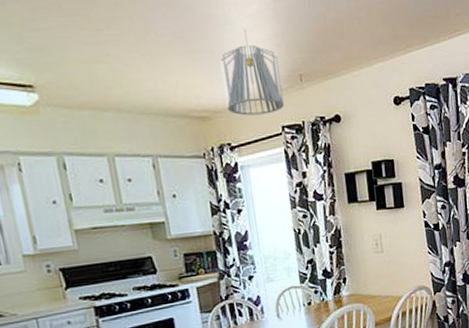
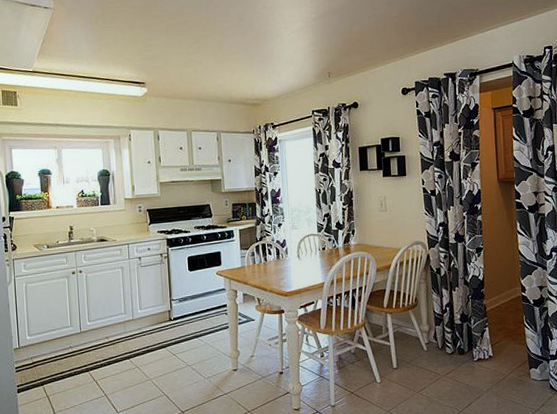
pendant light: present [220,28,285,116] -> none [271,40,316,103]

